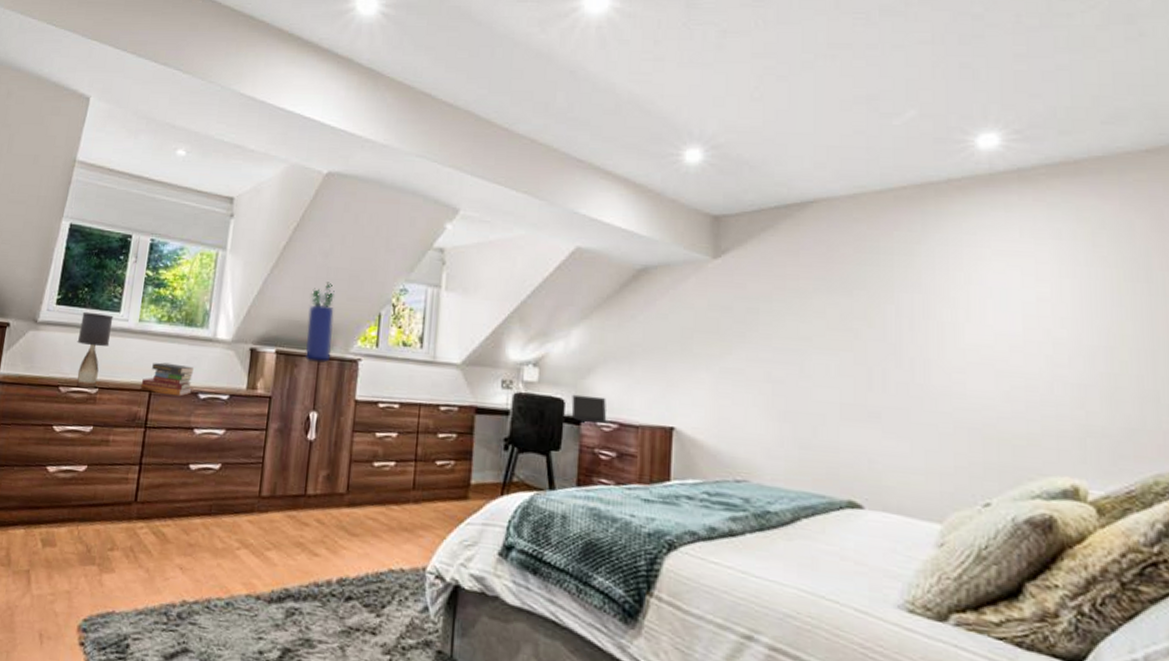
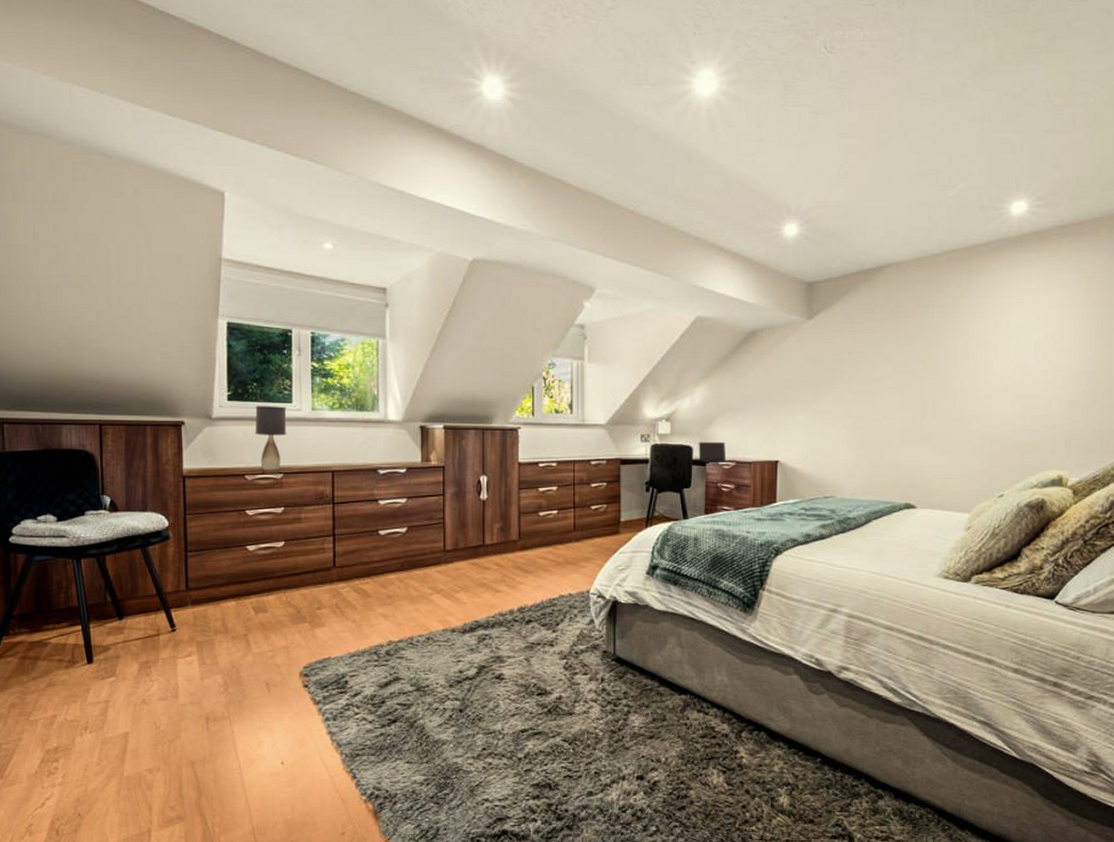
books: present [140,362,194,397] -> none [323,445,372,474]
vase: present [305,282,335,363] -> none [469,361,492,434]

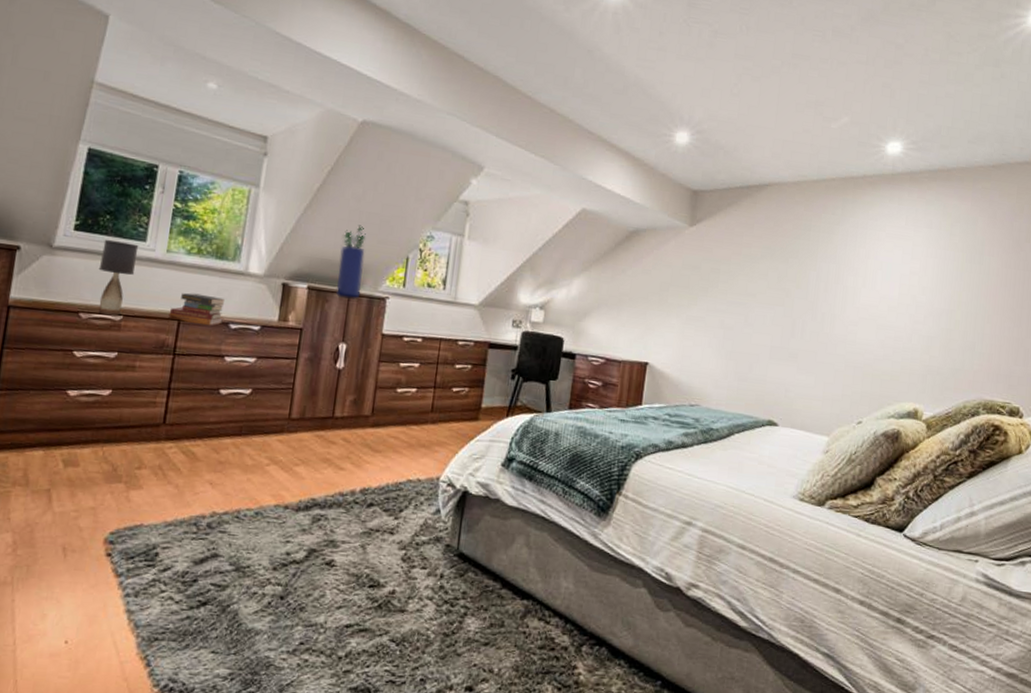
books: none [323,445,372,474] -> present [168,292,224,326]
vase: none [469,361,492,434] -> present [336,225,366,300]
laptop: present [698,441,730,462] -> none [569,334,600,359]

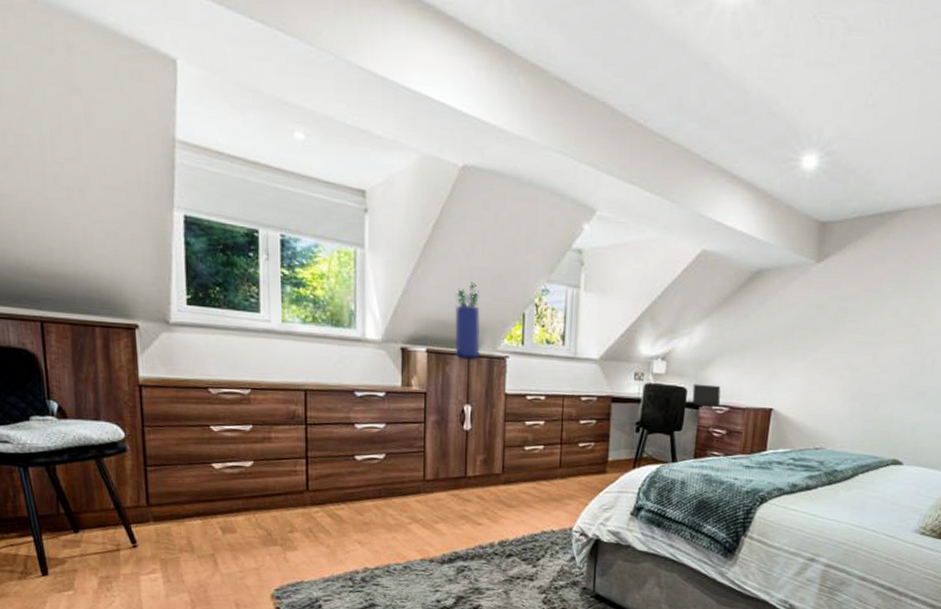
table lamp: present [98,239,139,316] -> none [218,312,255,390]
books: present [168,292,224,326] -> none [294,362,348,395]
laptop: none [569,334,600,359] -> present [692,383,724,407]

